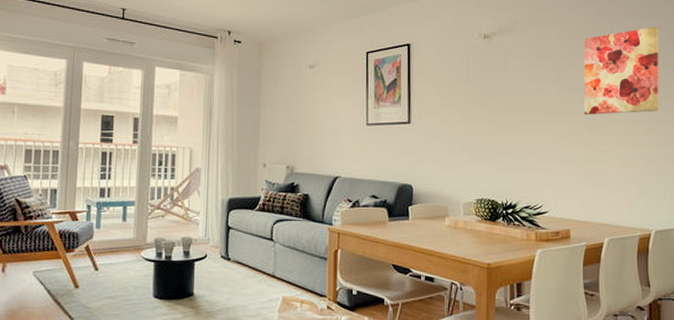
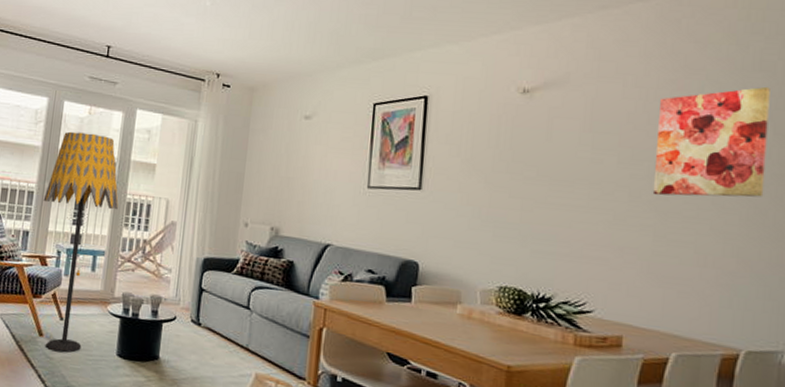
floor lamp: none [69,91,145,301] -> present [43,131,119,352]

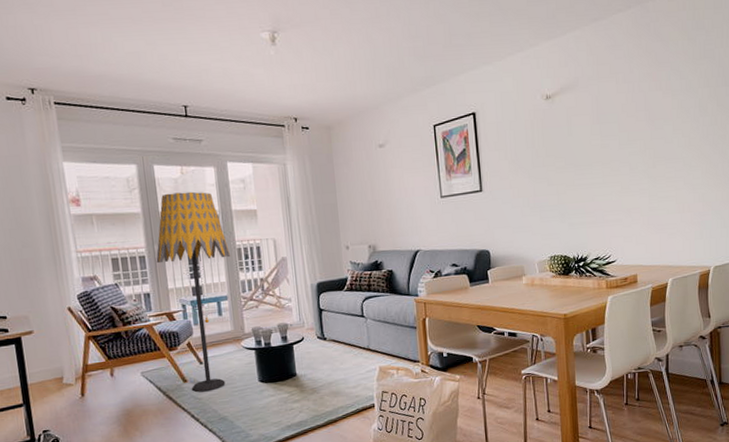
wall art: present [652,86,770,197] -> none [643,70,715,166]

